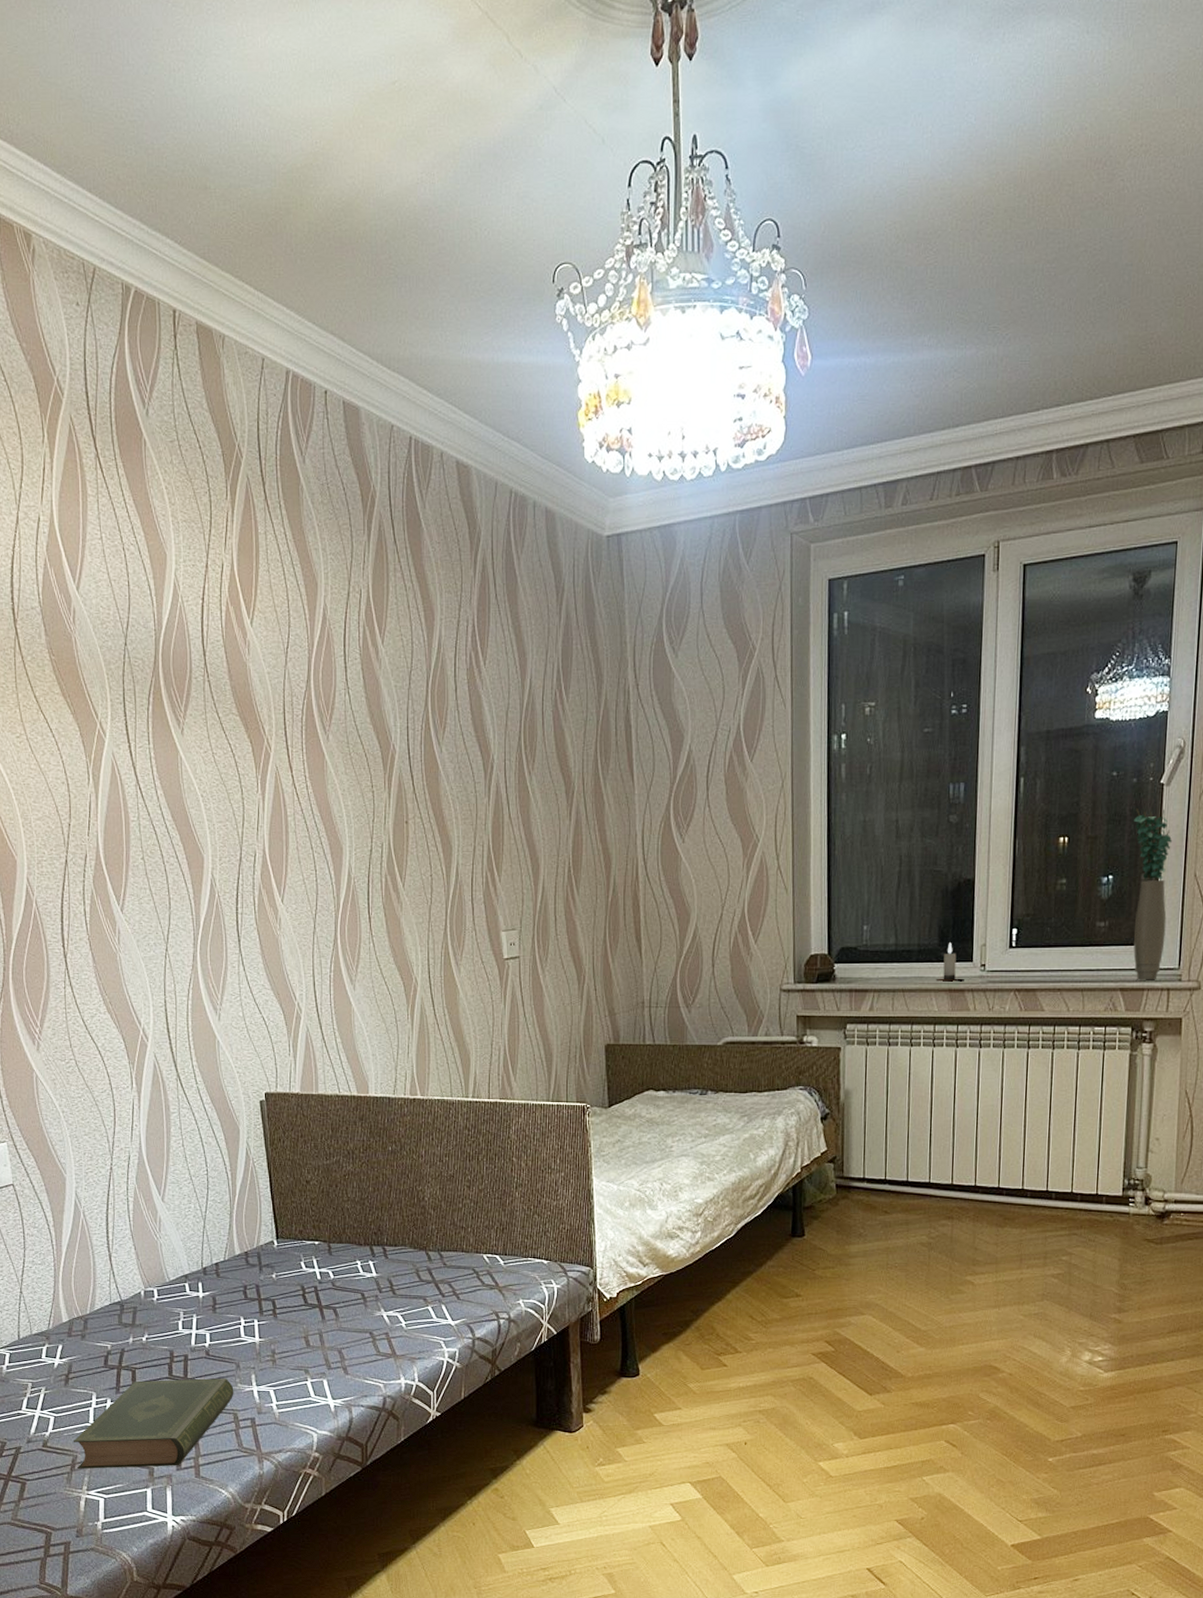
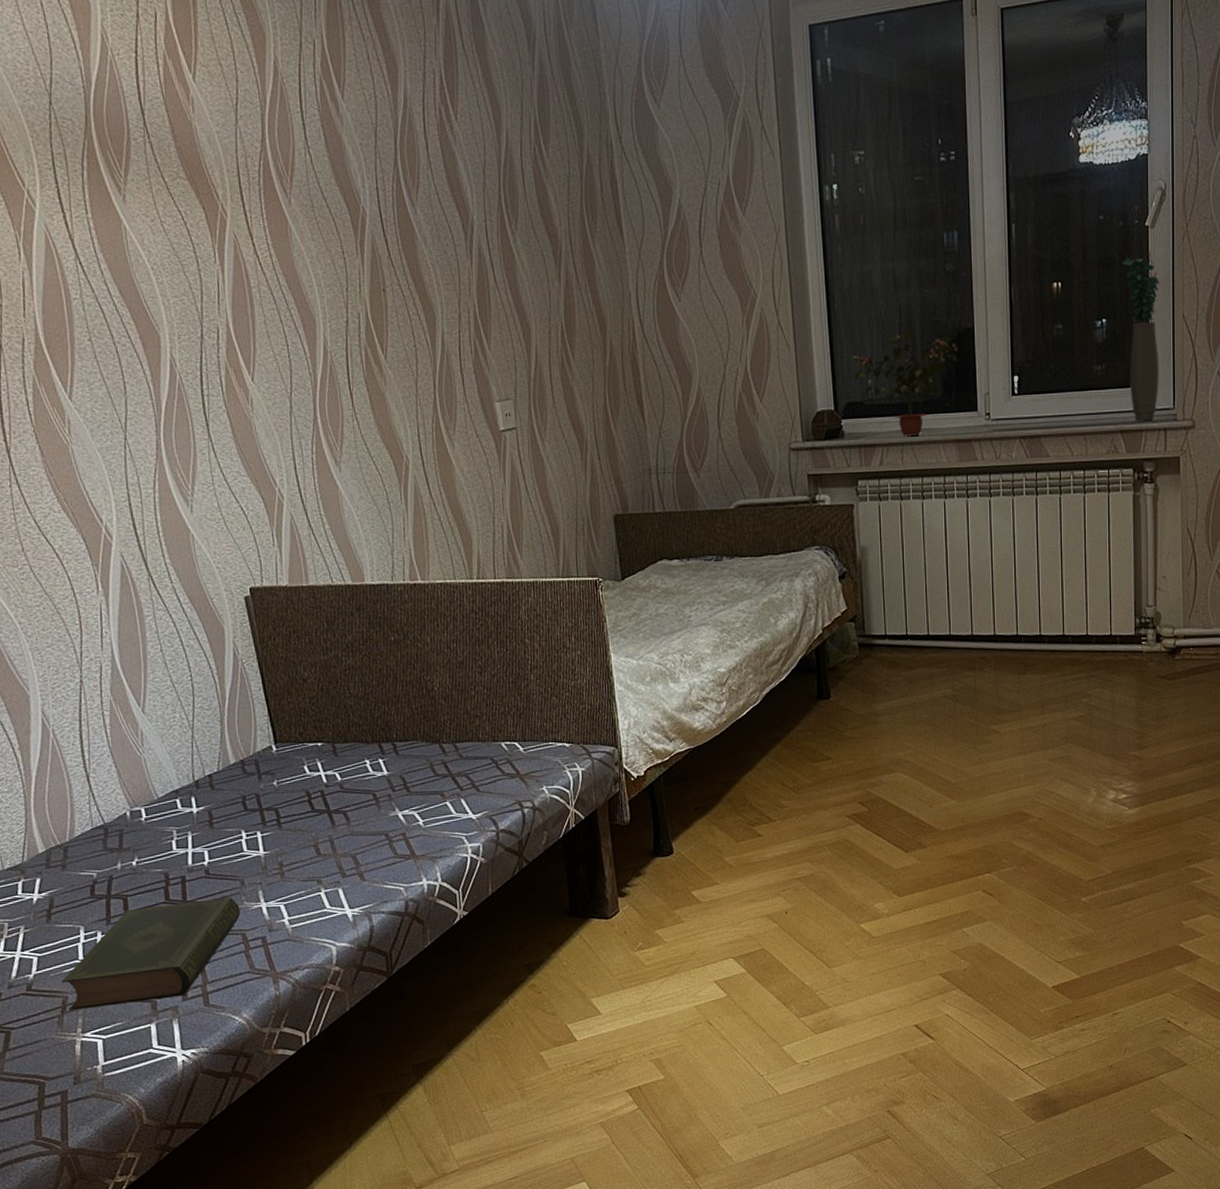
potted plant: none [850,878,958,983] -> present [853,330,959,436]
candle: present [935,942,963,982] -> none [942,393,969,433]

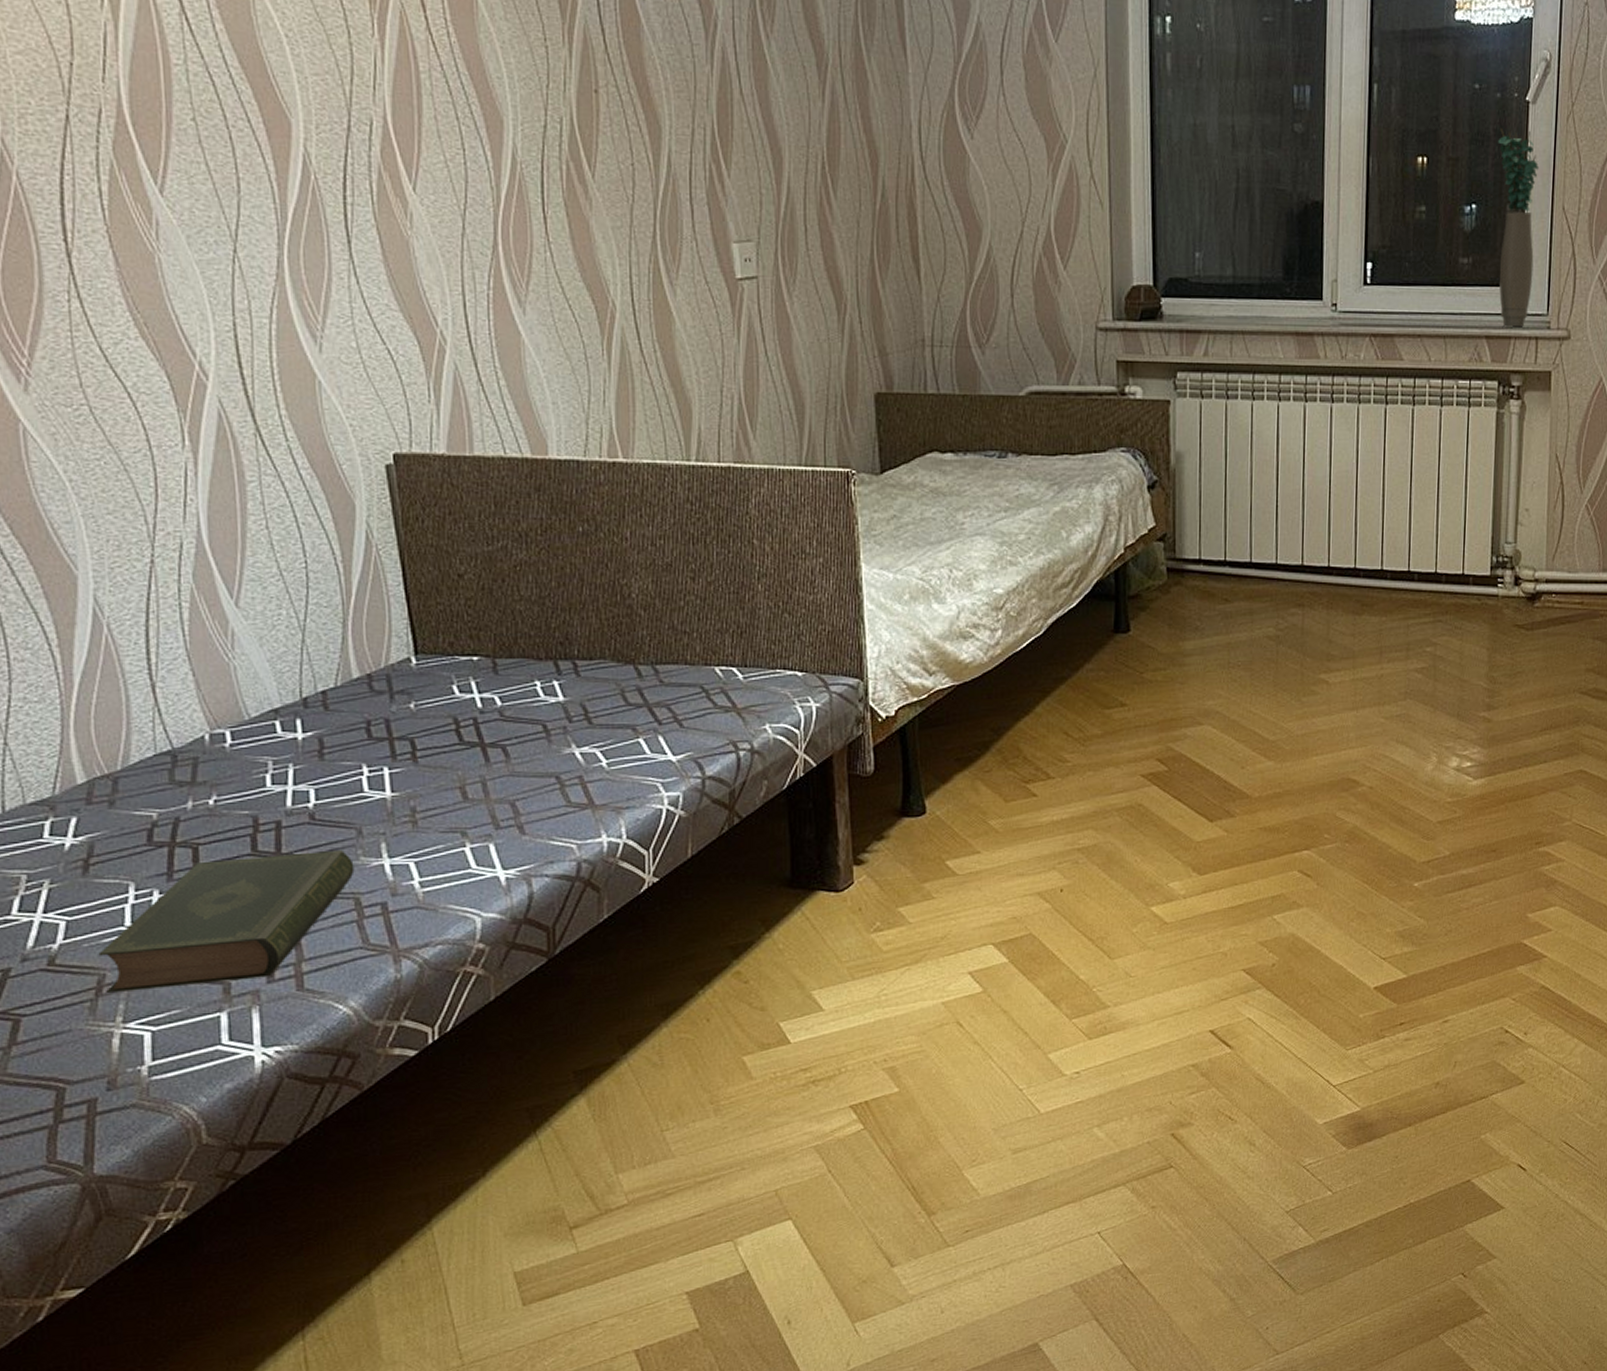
potted plant: present [853,330,959,436] -> none [1179,197,1304,323]

